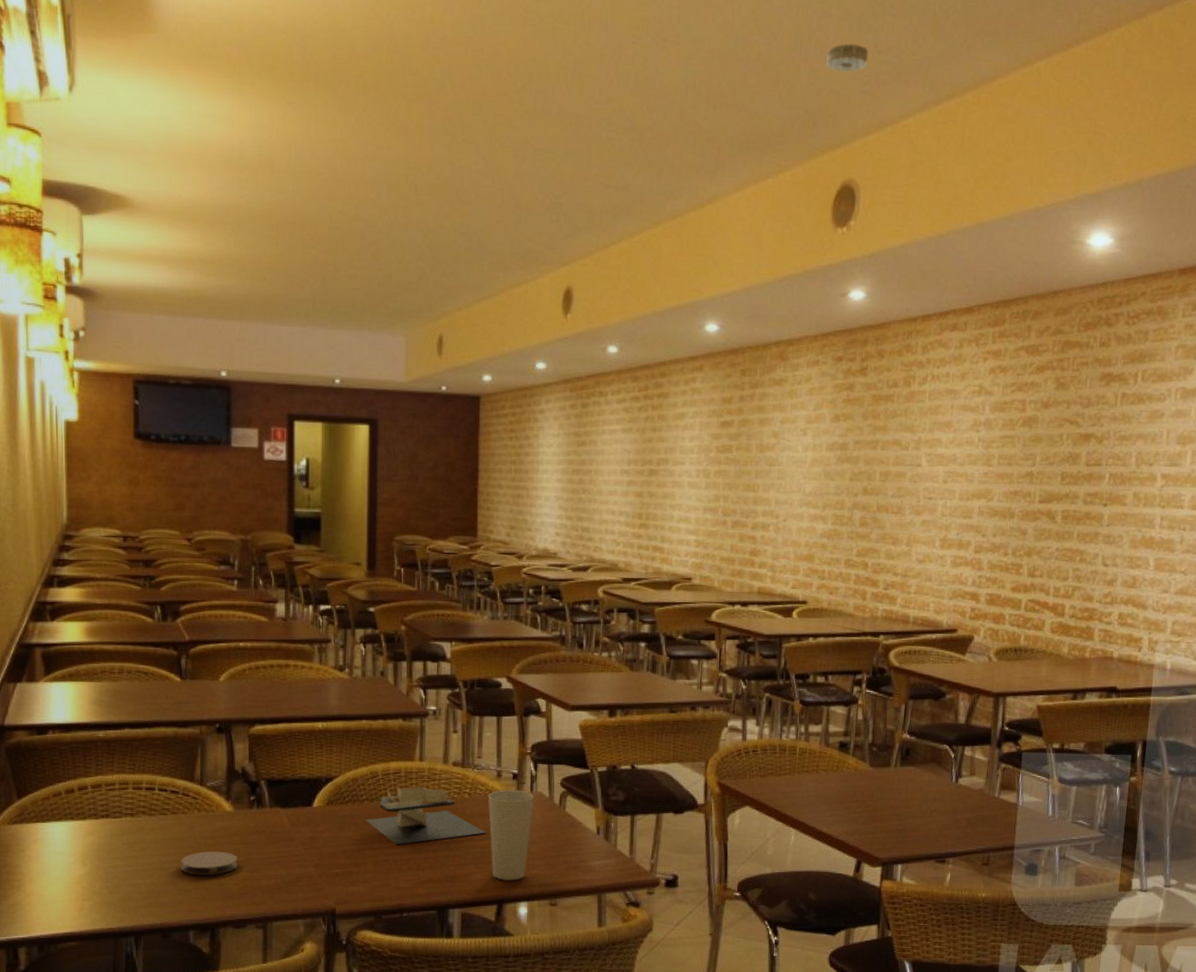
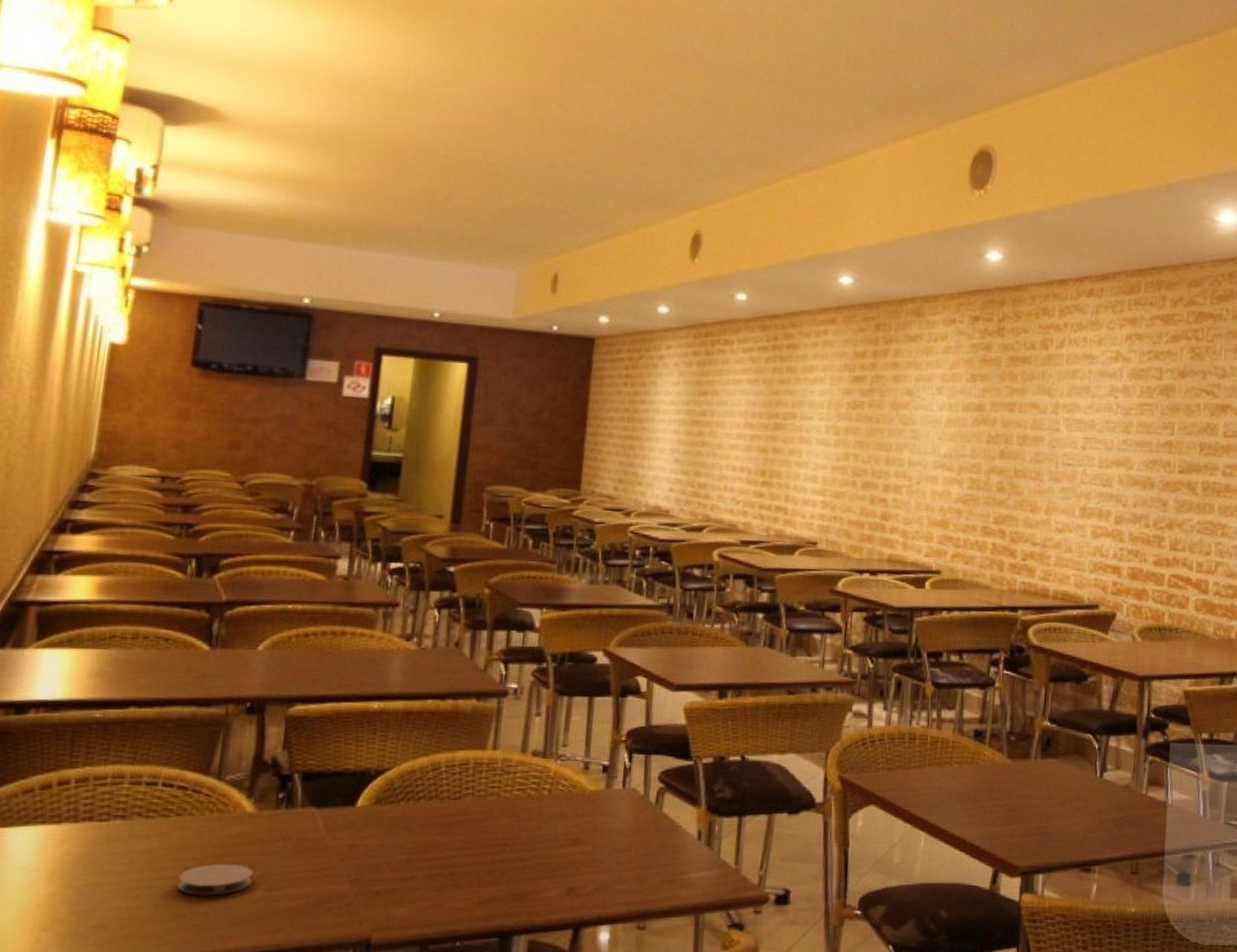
napkin holder: present [366,787,487,845] -> none [420,782,567,855]
cup: present [487,789,535,881] -> none [569,784,627,898]
smoke detector: present [826,44,869,73] -> none [965,20,1005,46]

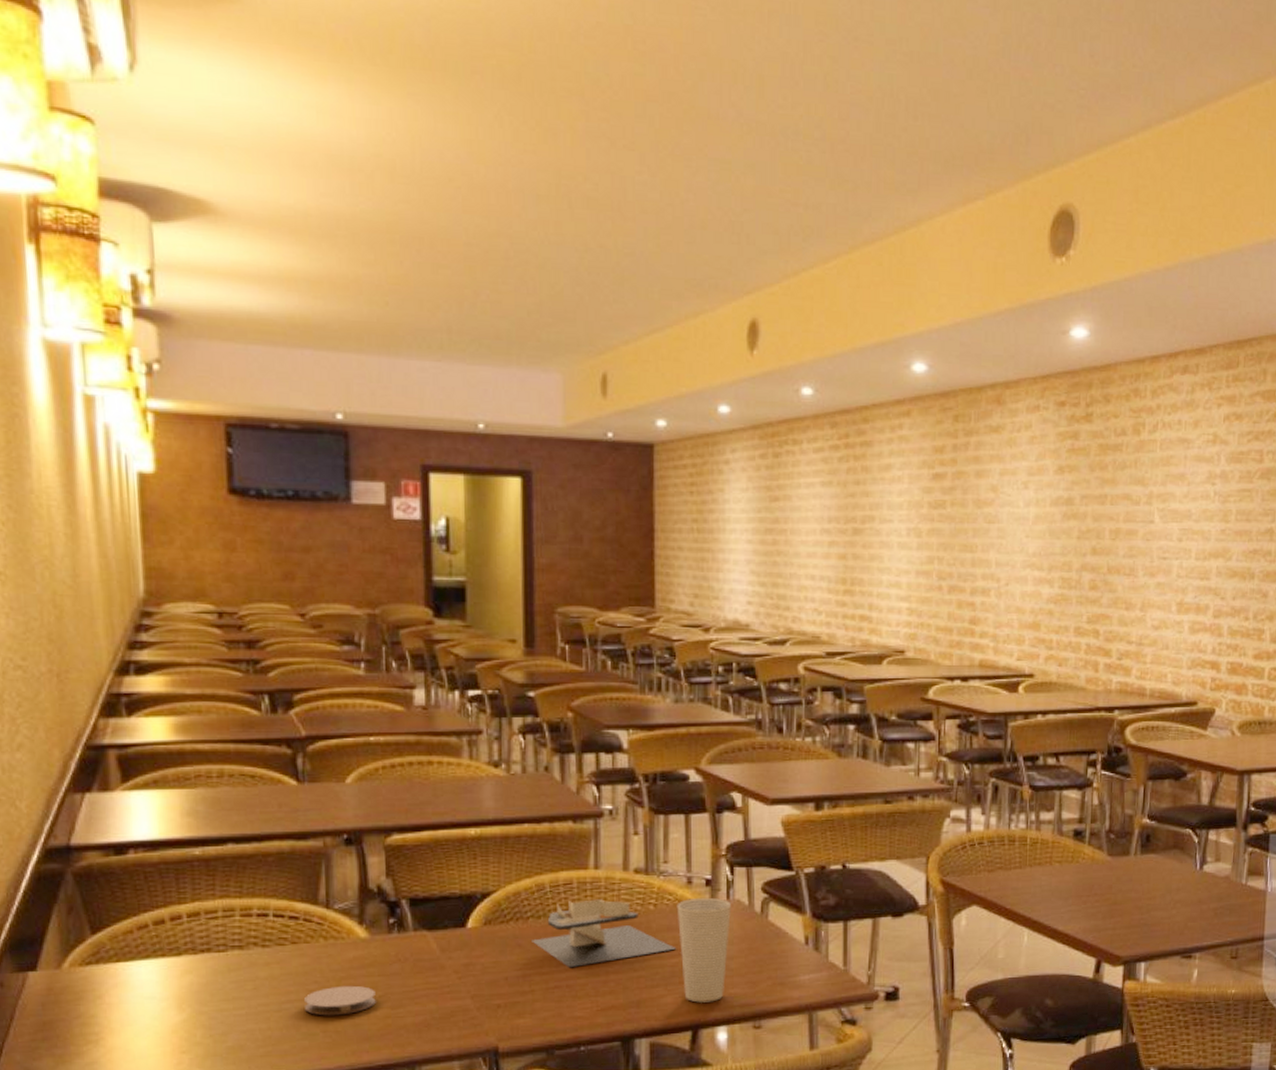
napkin holder: none [420,782,567,855] -> present [532,899,677,968]
cup: none [569,784,627,898] -> present [676,897,732,1003]

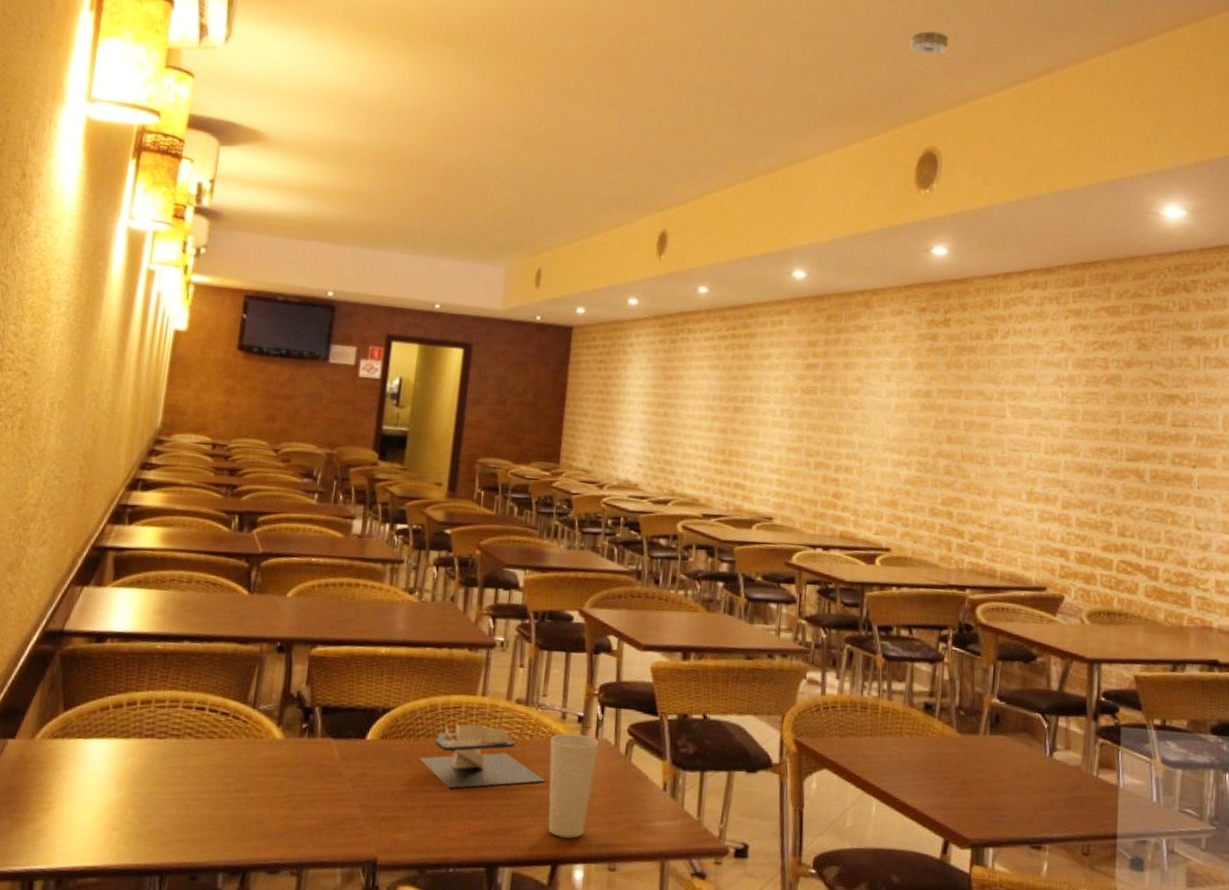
coaster: present [304,985,376,1016] -> none [220,782,281,811]
smoke detector: none [1038,52,1085,84] -> present [910,31,949,55]

